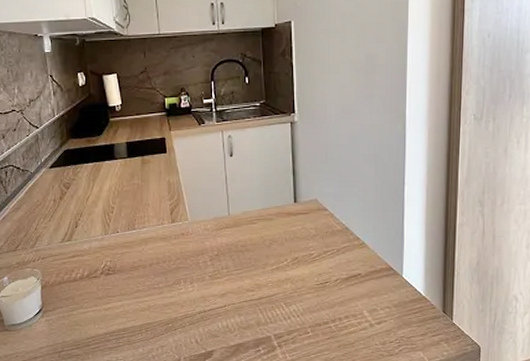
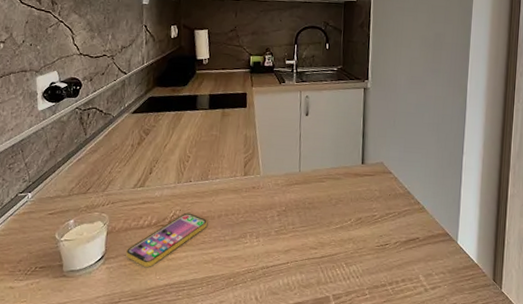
smartphone: none [62,263,140,317] -> present [125,212,208,267]

